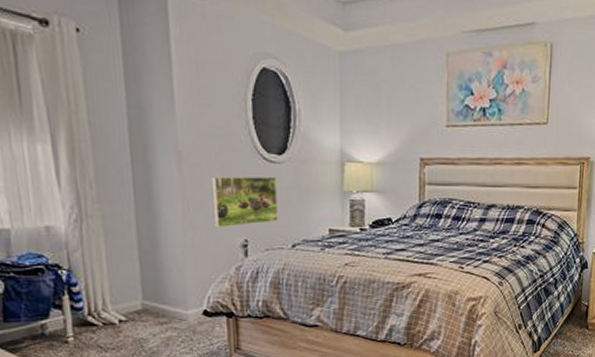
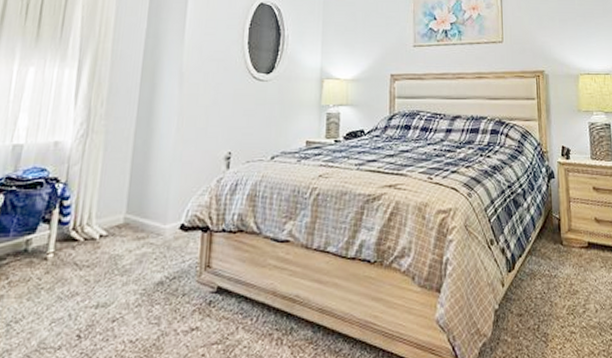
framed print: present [211,176,278,228] -> none [203,93,263,142]

